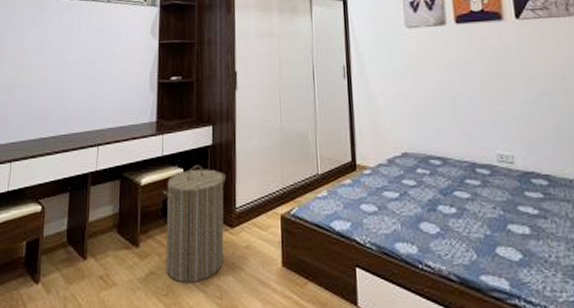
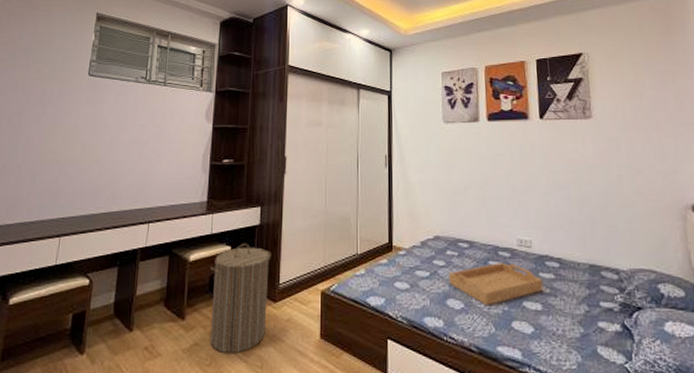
serving tray: none [420,180,531,229] -> present [449,262,544,305]

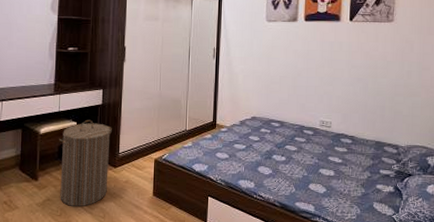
serving tray: present [449,262,544,305] -> none [261,138,337,171]

